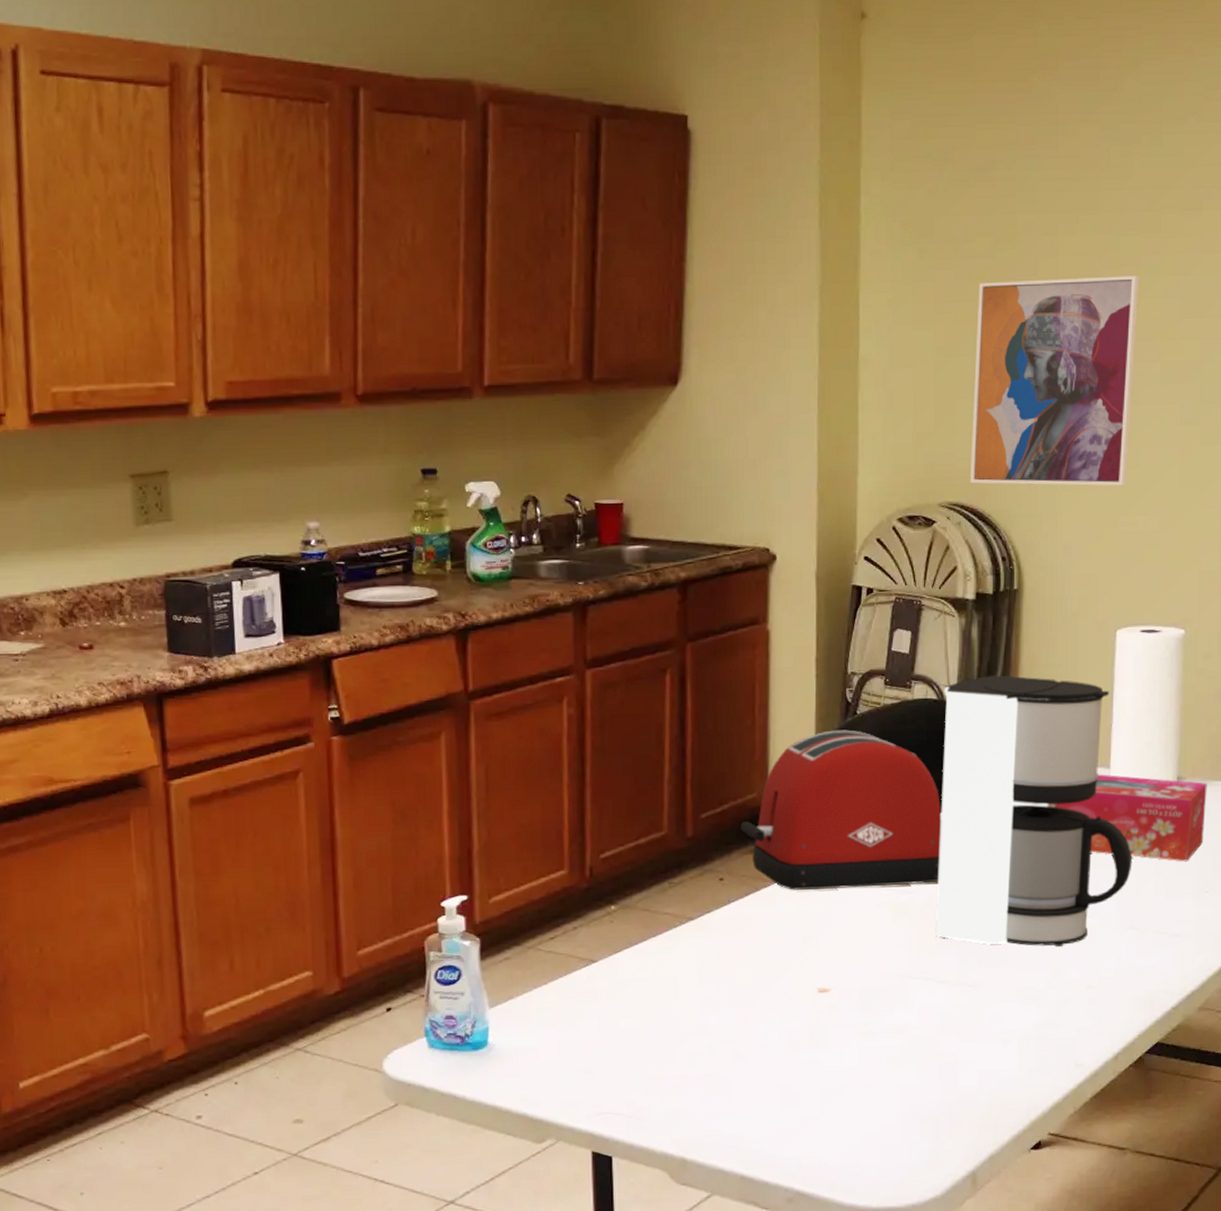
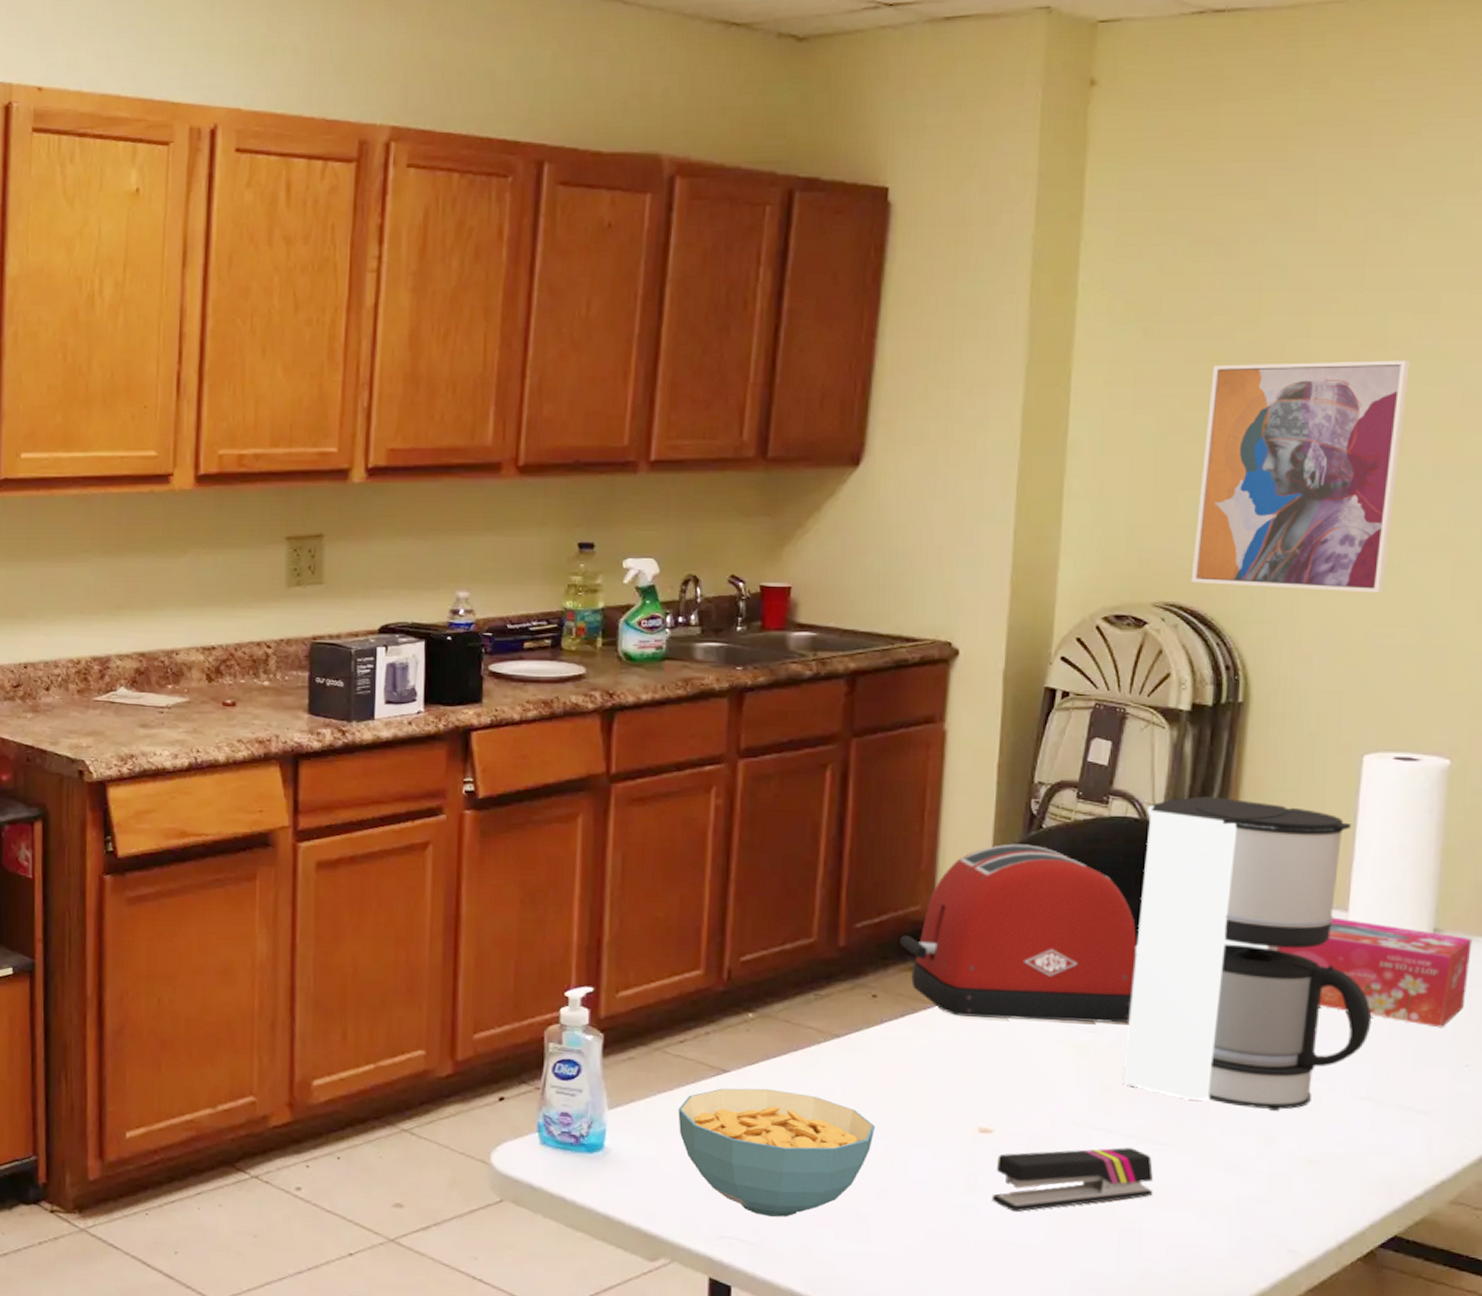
cereal bowl: none [553,973,730,1090] -> present [678,1088,876,1218]
stapler: none [832,992,964,1060] -> present [991,1147,1153,1212]

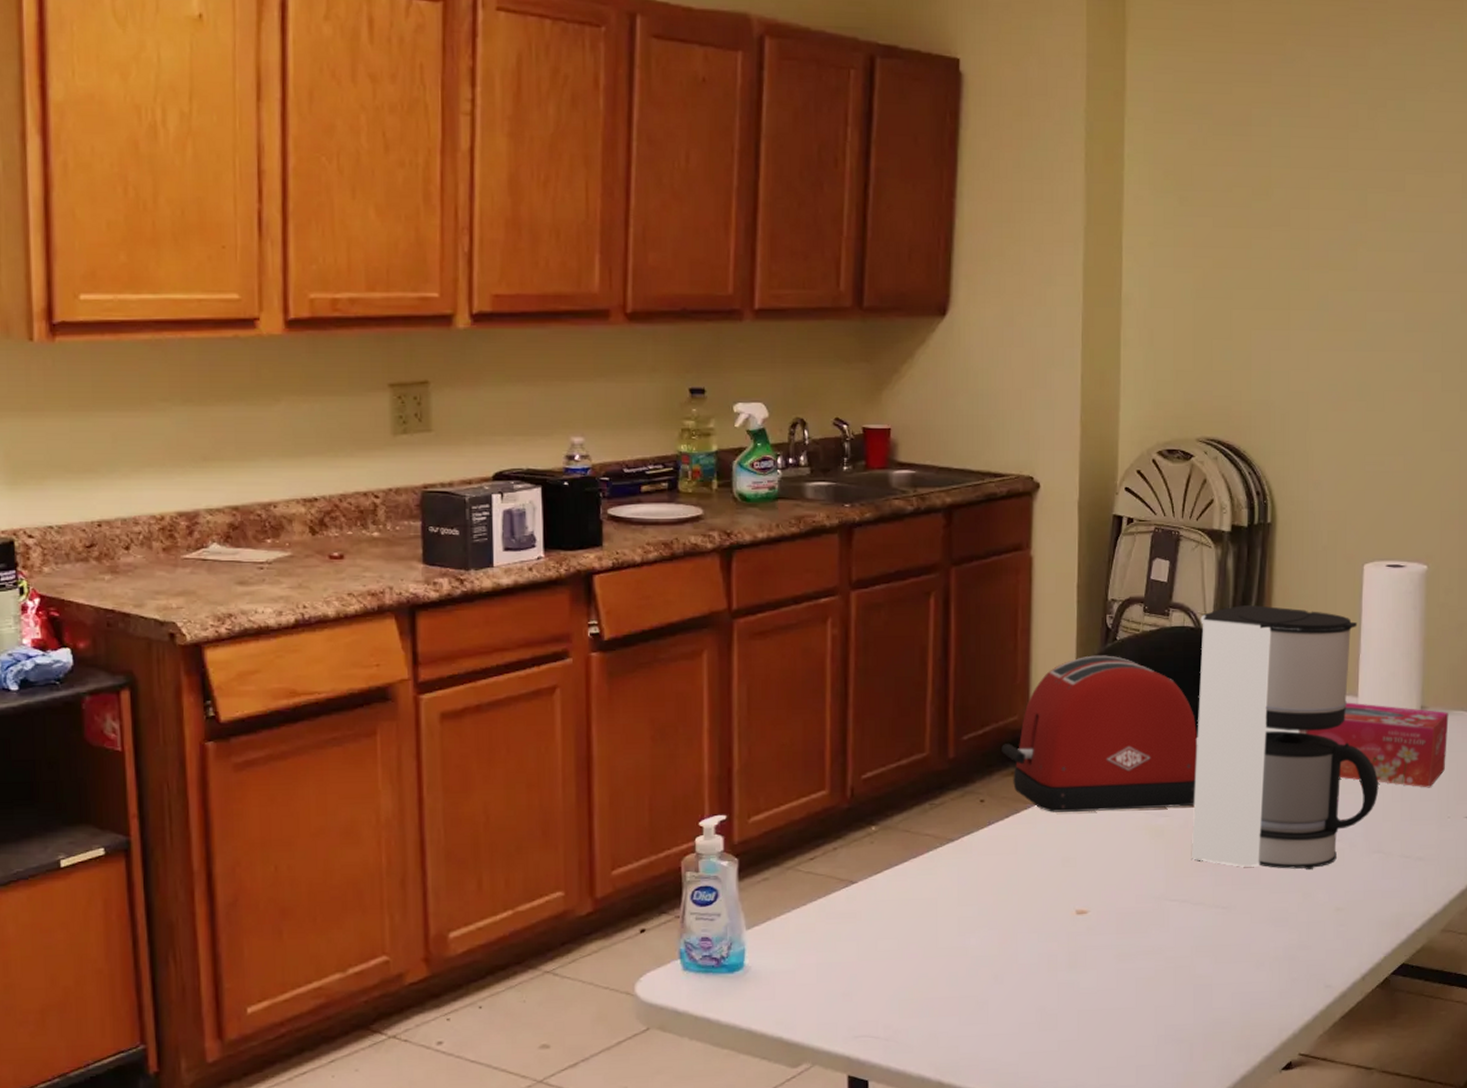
cereal bowl: present [678,1088,876,1218] -> none [812,894,989,1013]
stapler: present [991,1147,1153,1212] -> none [1089,914,1218,981]
wall art: present [1190,360,1410,594] -> none [1226,230,1385,428]

